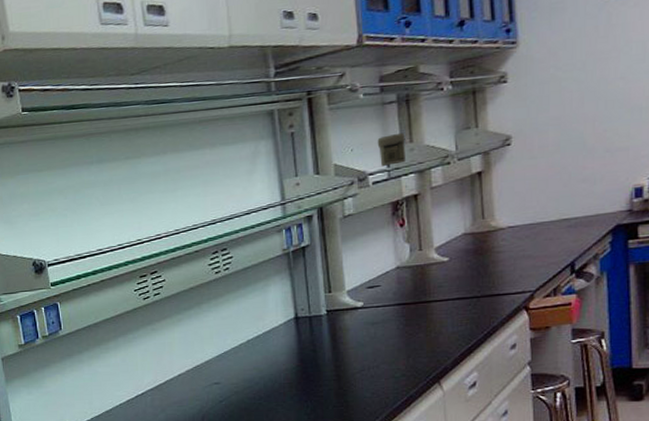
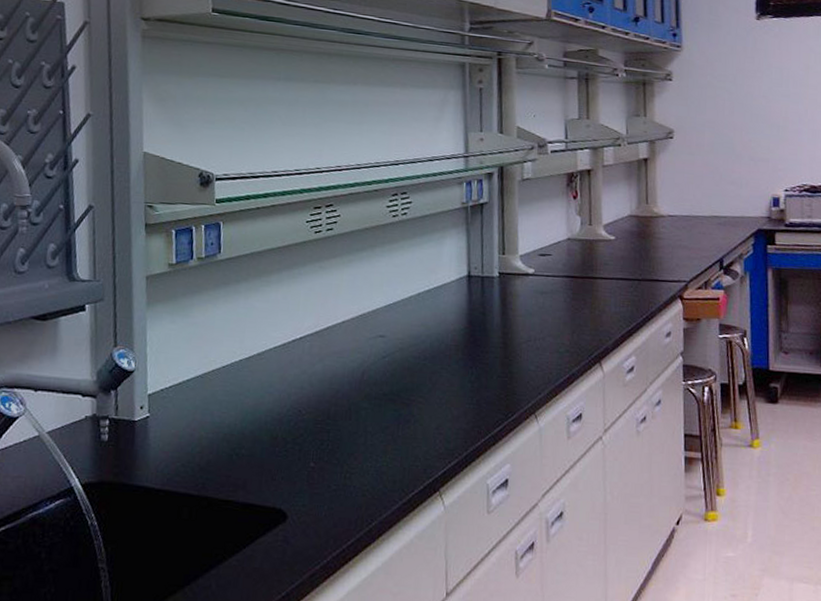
jar: present [377,132,405,167] -> none [558,108,583,138]

